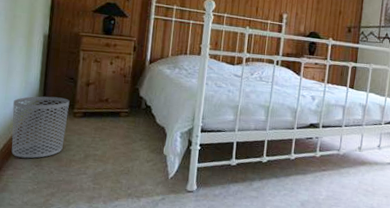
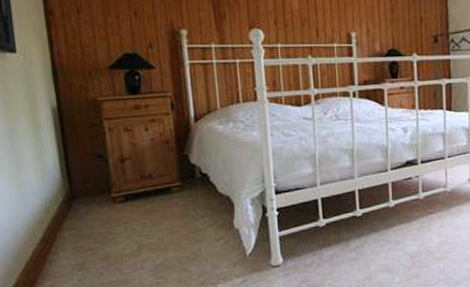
waste bin: present [11,96,70,159] -> none [32,182,108,264]

